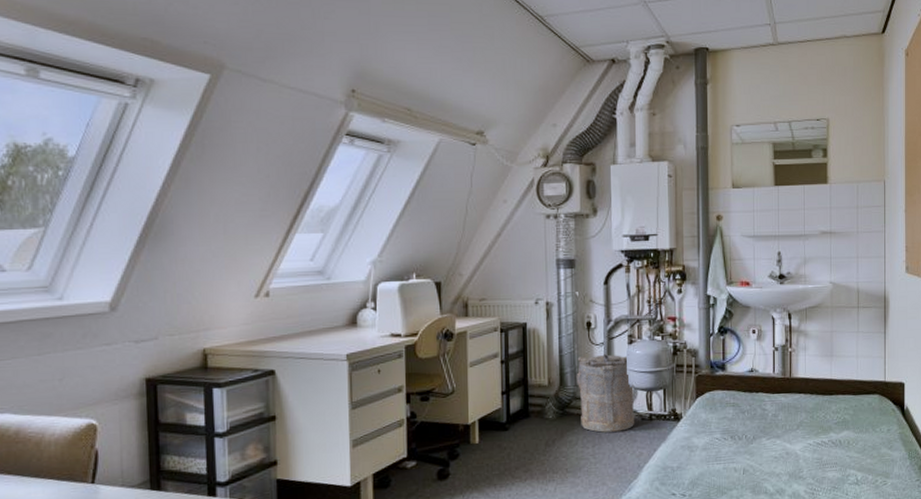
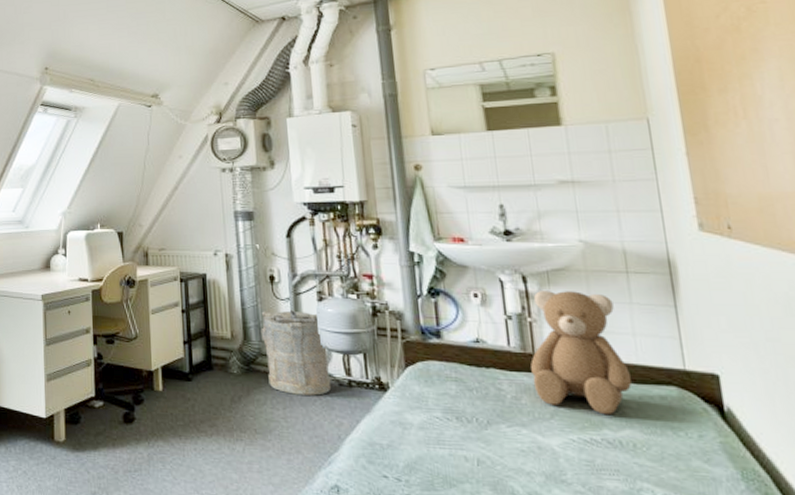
teddy bear: none [788,324,851,422] -> present [530,291,632,415]

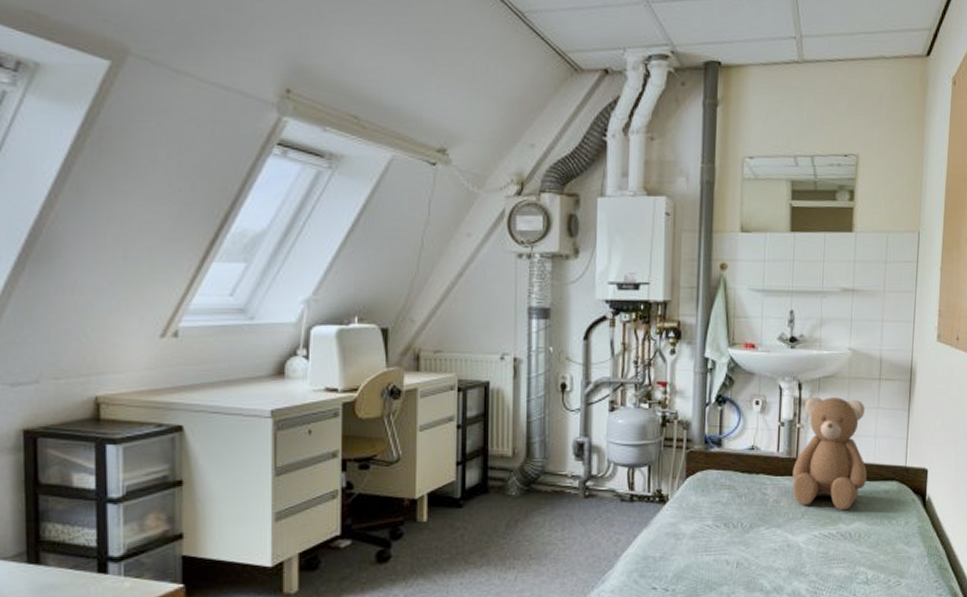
laundry hamper: present [261,310,332,396] -> none [546,422,614,514]

